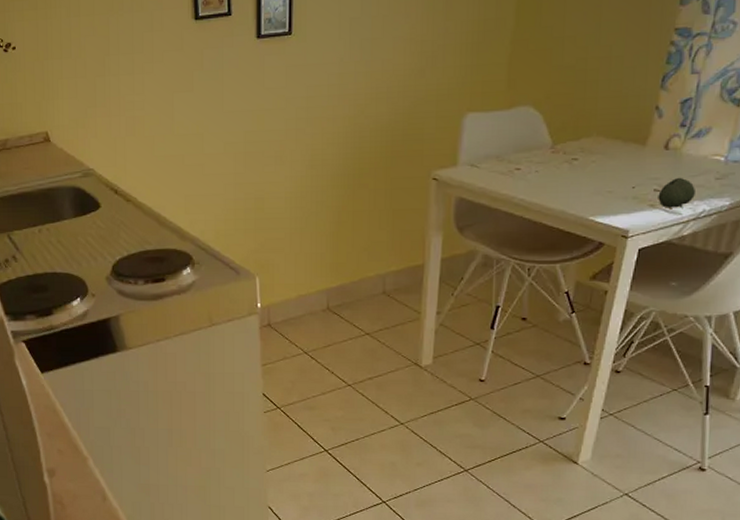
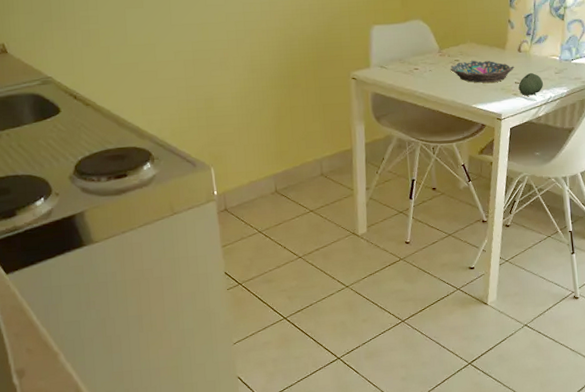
bowl: none [564,159,656,189] -> present [450,60,515,83]

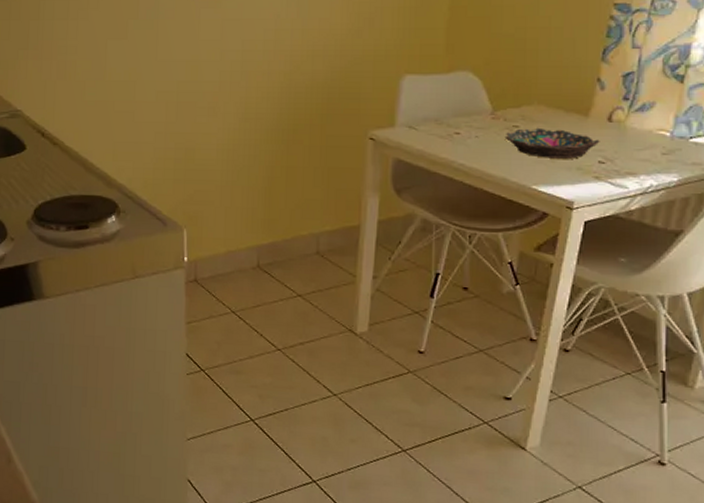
fruit: present [518,72,543,97] -> none [603,150,641,183]

